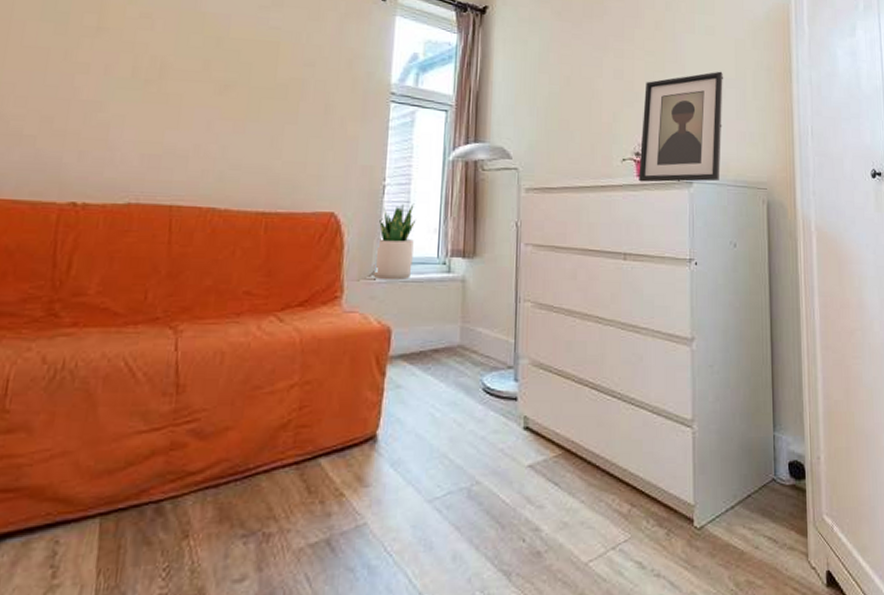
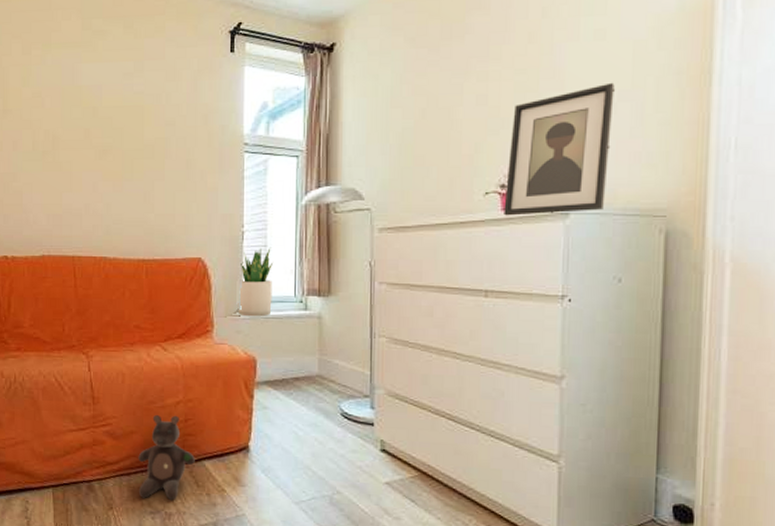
stuffed animal: none [229,402,309,517] -> present [138,414,195,500]

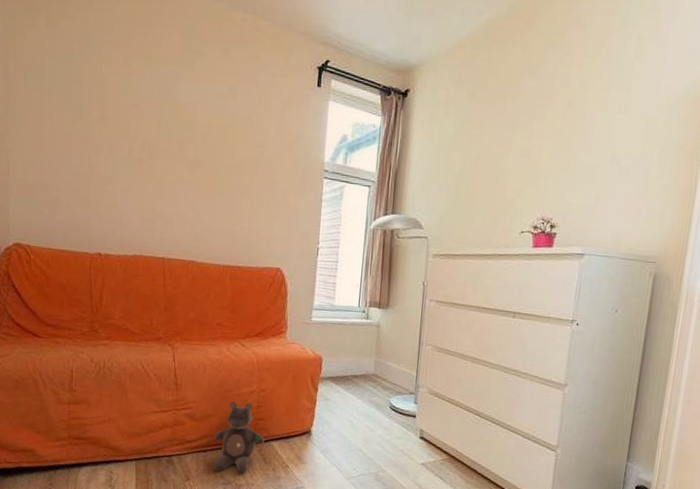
planter: present [238,247,274,317] -> none [309,263,343,323]
picture frame: present [504,82,616,216] -> none [534,149,630,254]

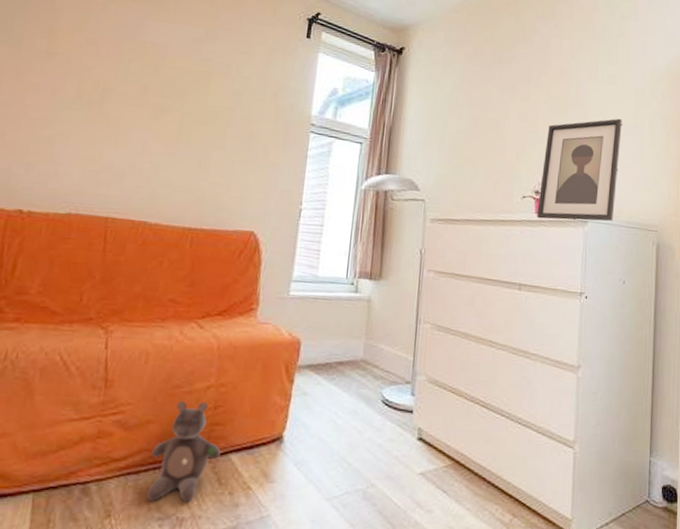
picture frame: none [534,149,630,254] -> present [537,118,623,222]

